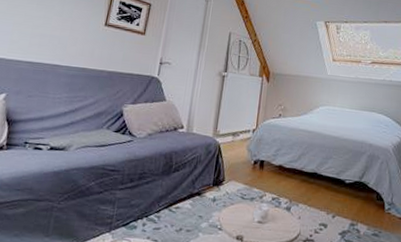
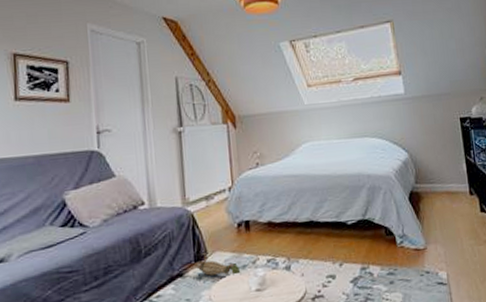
pitcher plant: none [212,178,249,206] -> present [195,251,241,276]

